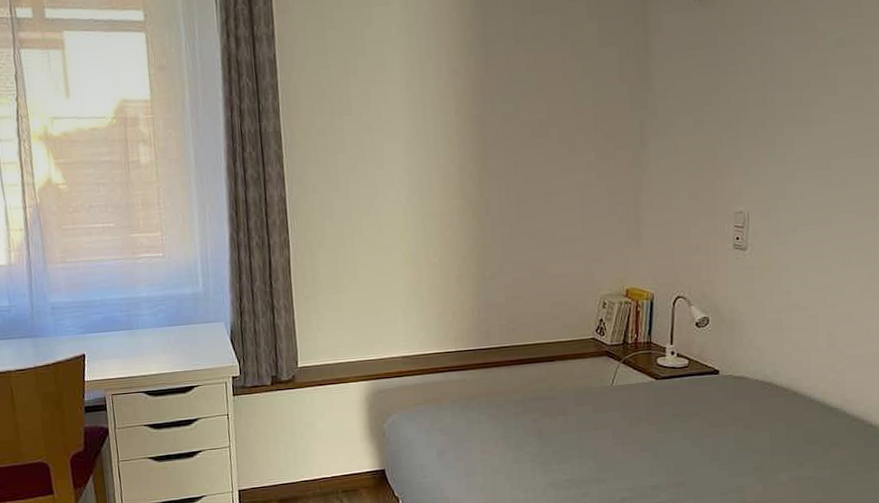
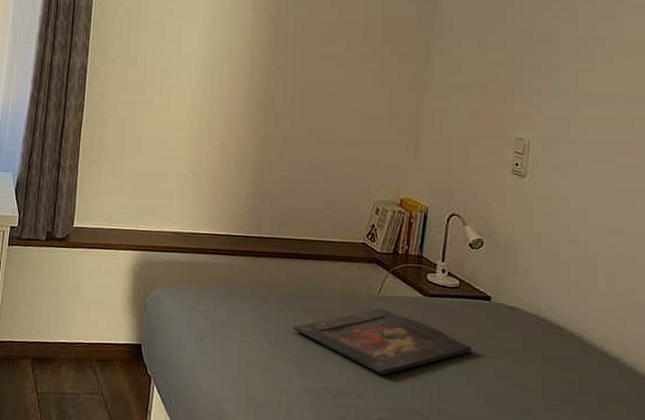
tray: none [531,398,705,460] -> present [292,309,473,376]

